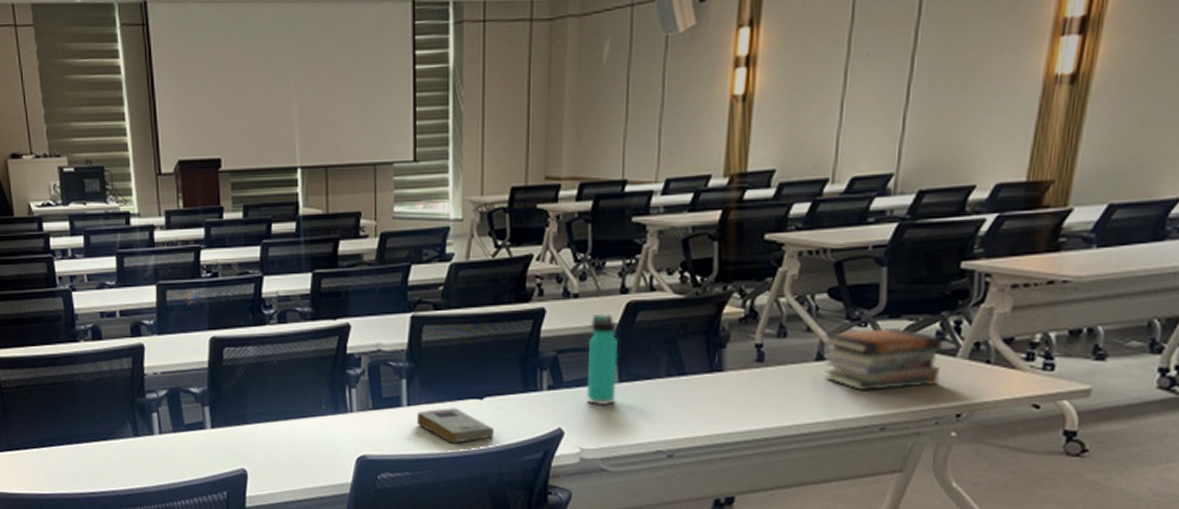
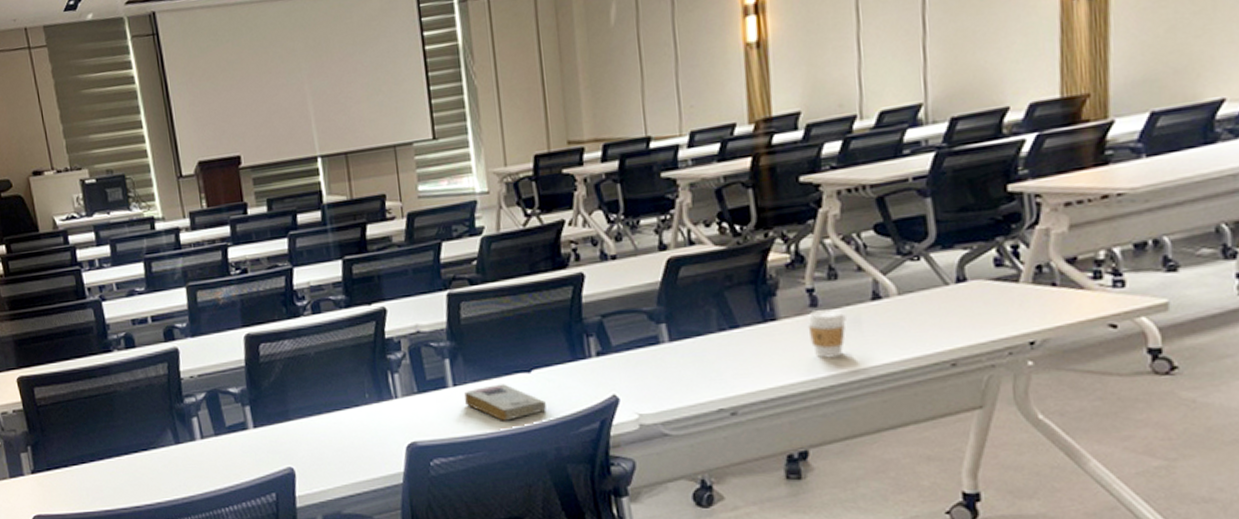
thermos bottle: present [586,315,619,406] -> none [631,273,669,368]
coffee cup: none [751,366,789,412] -> present [807,309,846,358]
book stack: present [822,327,945,390] -> none [875,257,1006,327]

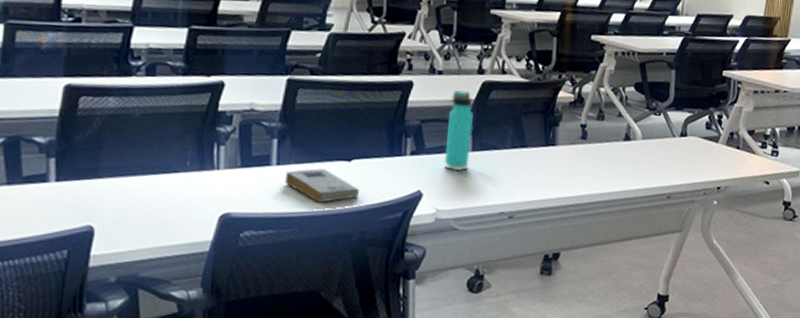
thermos bottle: none [631,273,669,368] -> present [443,90,474,172]
coffee cup: present [807,309,846,358] -> none [577,142,605,181]

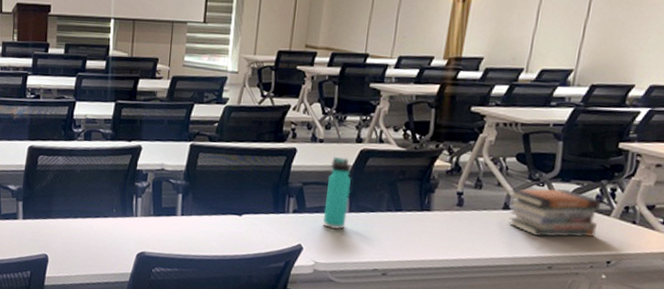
book: present [285,168,359,203] -> none [188,220,248,249]
book stack: none [629,117,711,166] -> present [508,188,602,237]

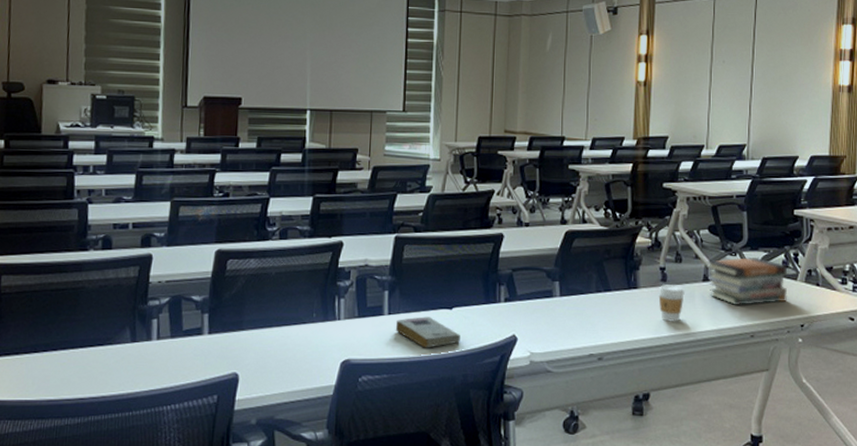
book: none [188,220,248,249] -> present [396,316,460,348]
thermos bottle: present [322,157,351,230] -> none [535,240,560,316]
coffee cup: none [451,209,481,247] -> present [658,284,685,322]

